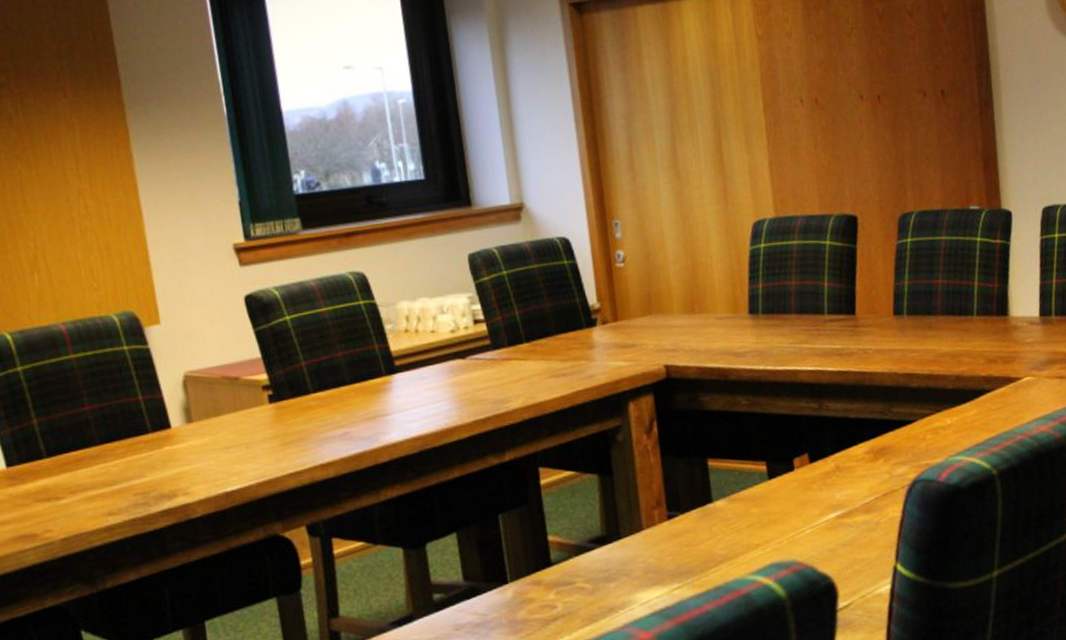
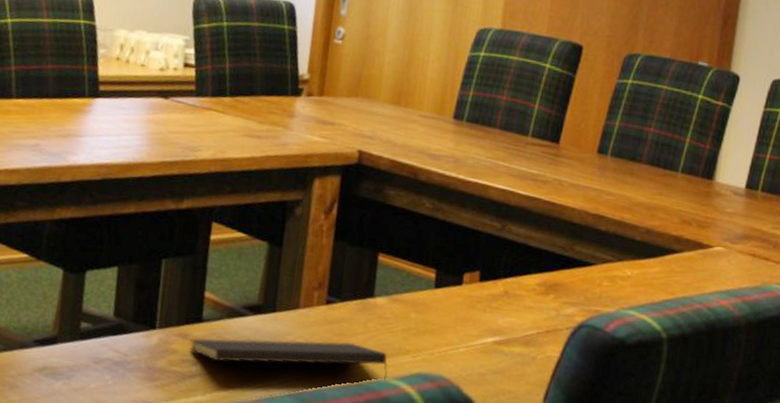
notepad: none [544,550,743,599] -> present [189,338,388,380]

